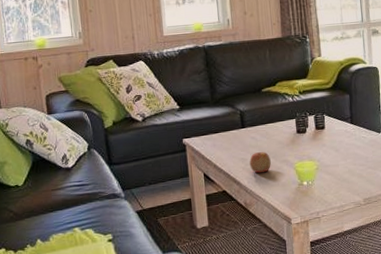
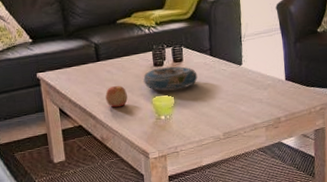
decorative bowl: none [286,133,339,158] -> present [142,65,198,91]

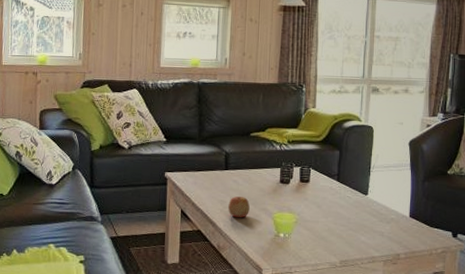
decorative bowl: present [142,65,198,91] -> none [267,185,322,210]

